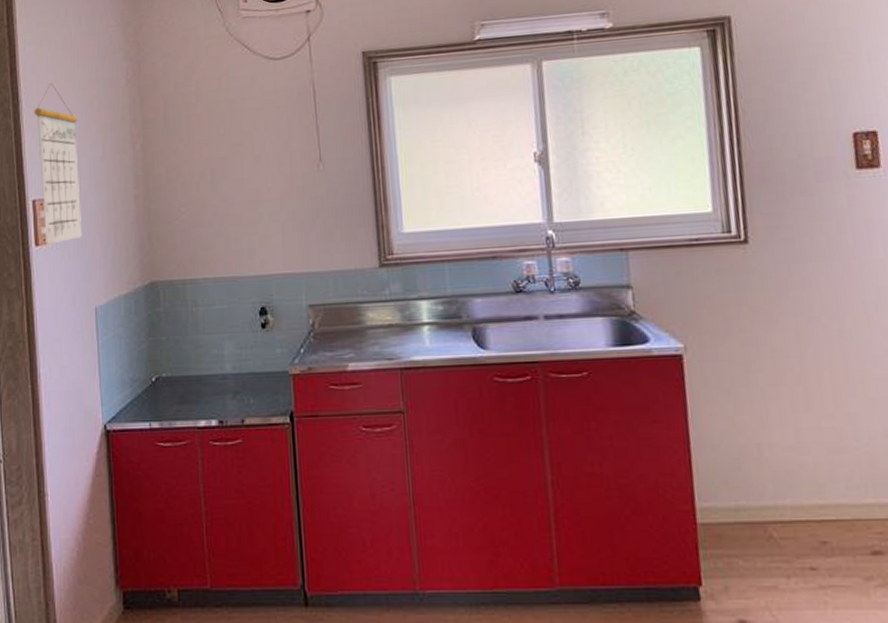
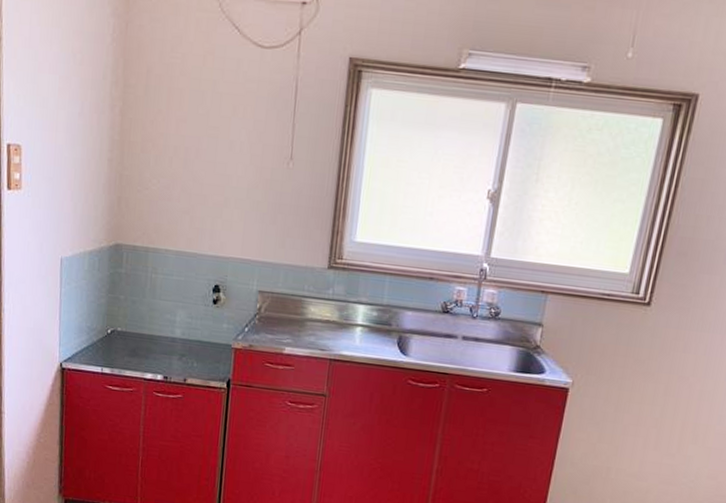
calendar: present [34,82,83,245] -> none [14,24,59,191]

